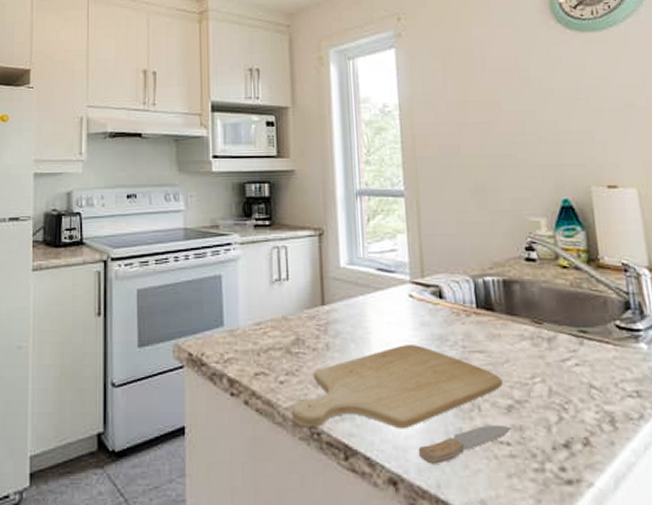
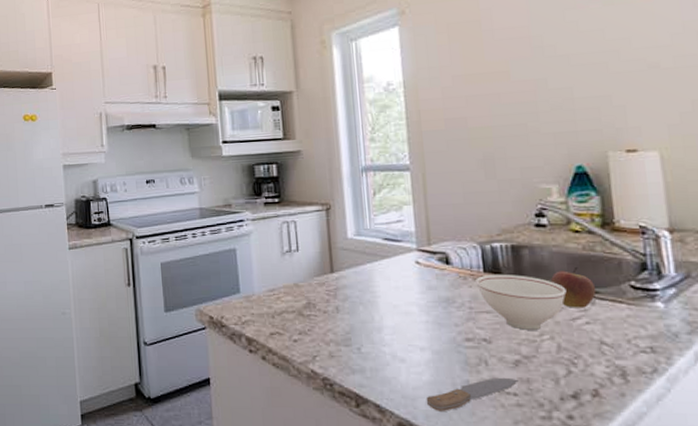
chopping board: present [291,345,503,429] -> none [305,307,510,381]
bowl: none [468,310,557,372] -> present [475,274,567,330]
fruit: none [541,305,585,349] -> present [551,267,597,308]

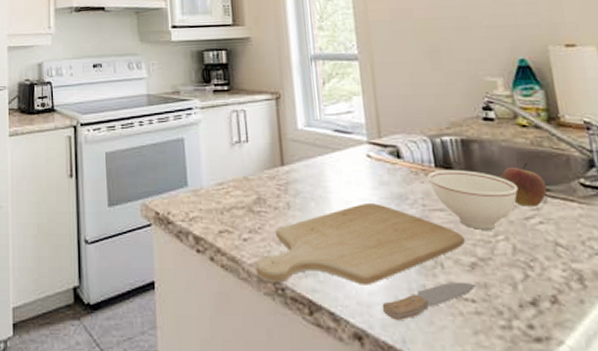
chopping board: none [305,307,510,381] -> present [255,203,465,286]

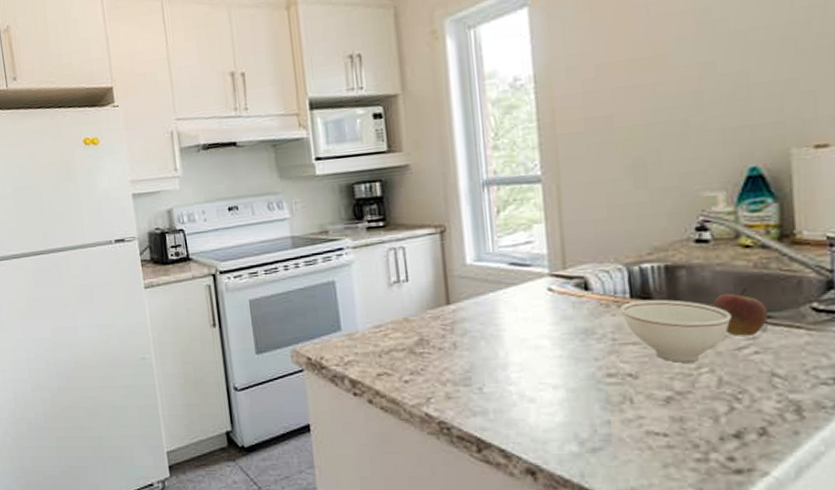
chopping board: present [255,203,465,286] -> none [418,339,661,423]
knife: present [382,282,478,320] -> none [559,416,672,455]

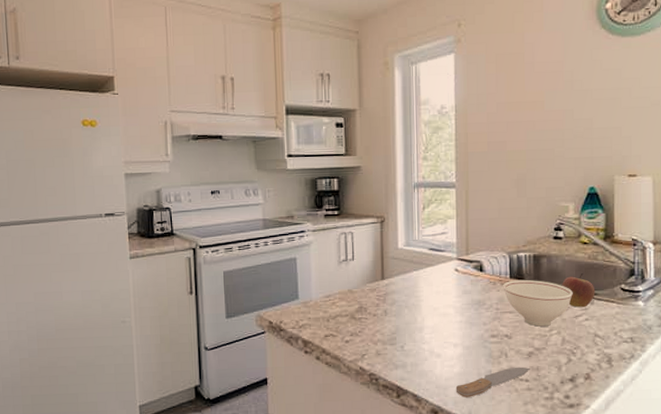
knife: none [559,416,672,455] -> present [455,367,531,398]

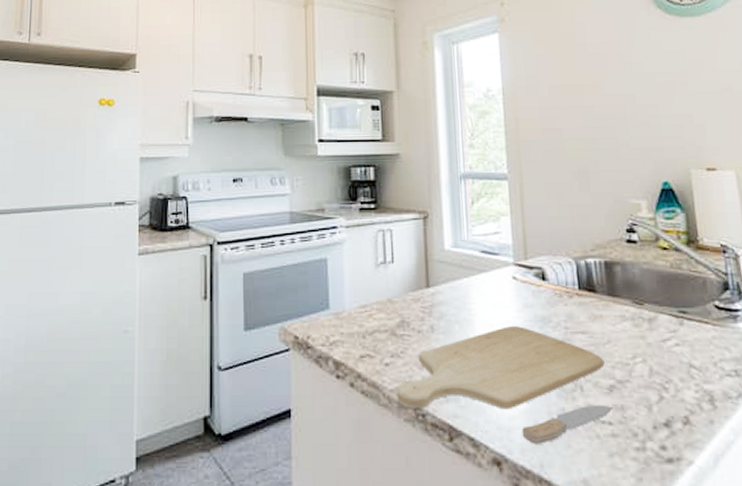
chopping board: none [355,309,526,375] -> present [396,326,605,410]
bowl: present [503,279,573,327] -> none [571,291,657,352]
fruit: present [562,273,595,308] -> none [642,286,684,329]

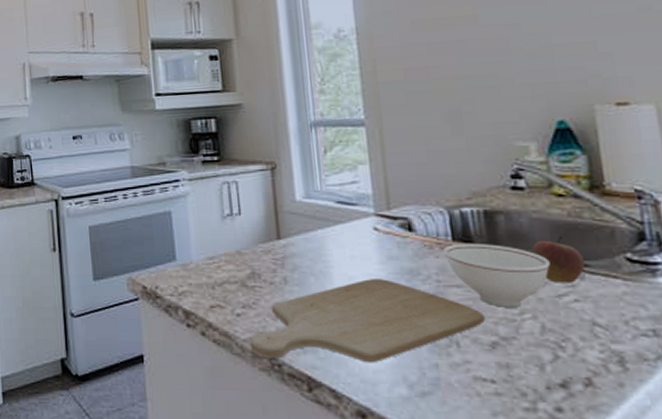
knife: present [521,404,615,444] -> none [388,361,498,399]
bowl: none [571,291,657,352] -> present [443,242,551,307]
fruit: none [642,286,684,329] -> present [531,236,586,283]

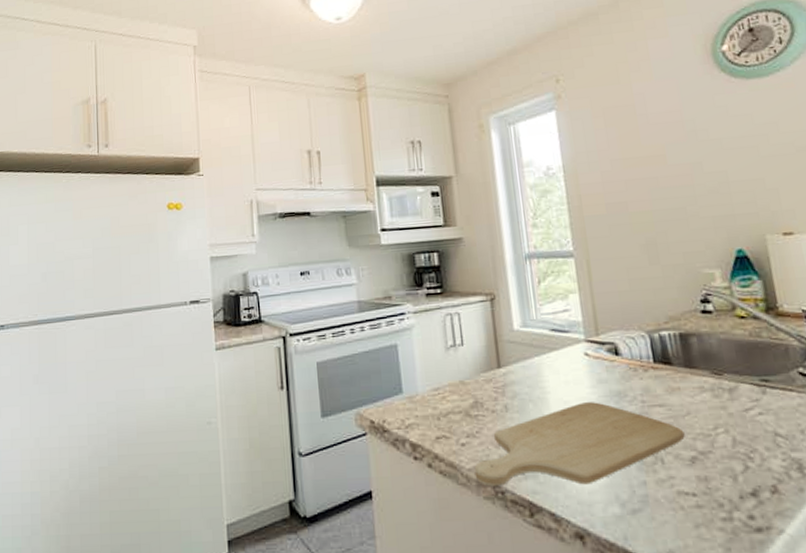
bowl: present [443,242,551,307] -> none [646,364,738,424]
fruit: present [531,236,586,283] -> none [721,355,767,398]

